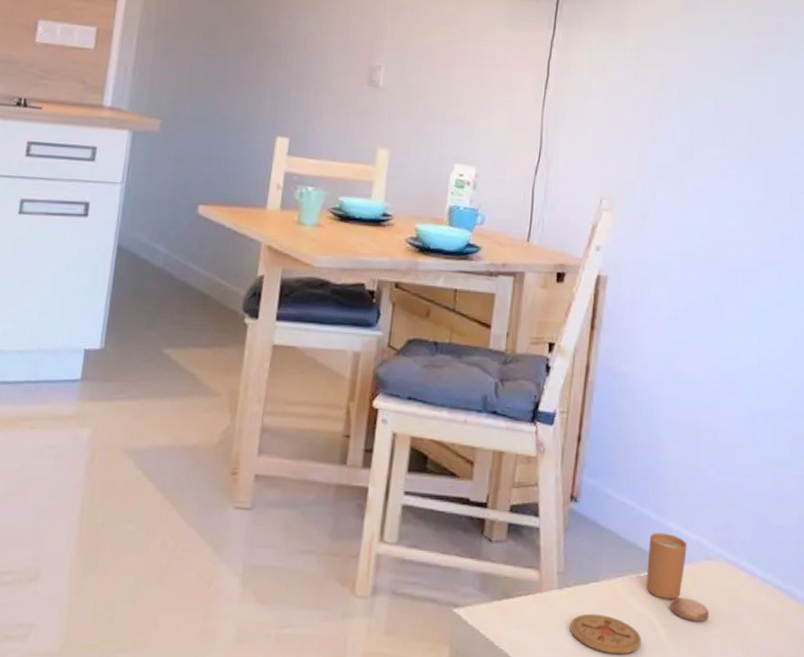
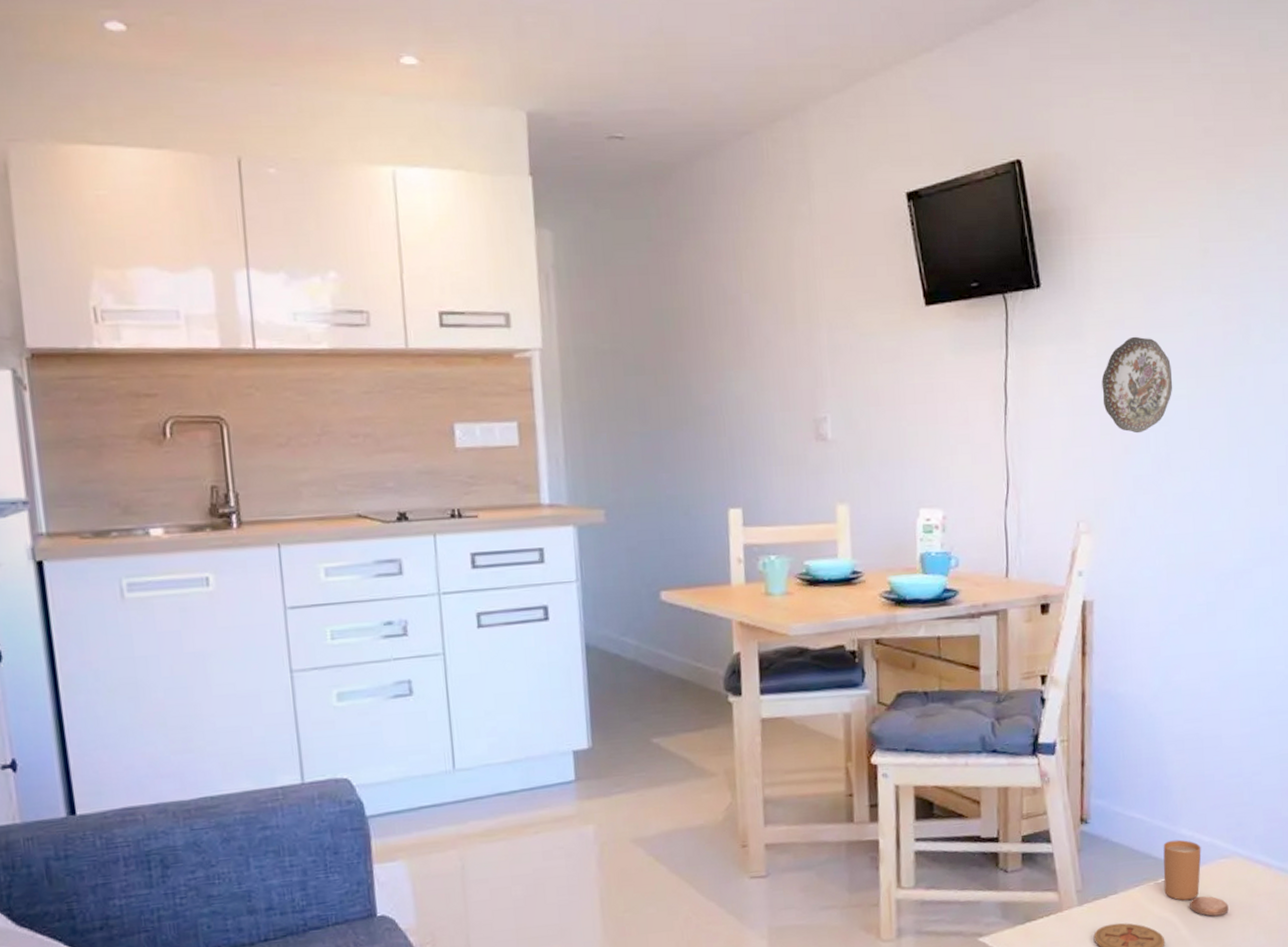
decorative plate: none [636,36,703,125] -> present [1101,336,1173,434]

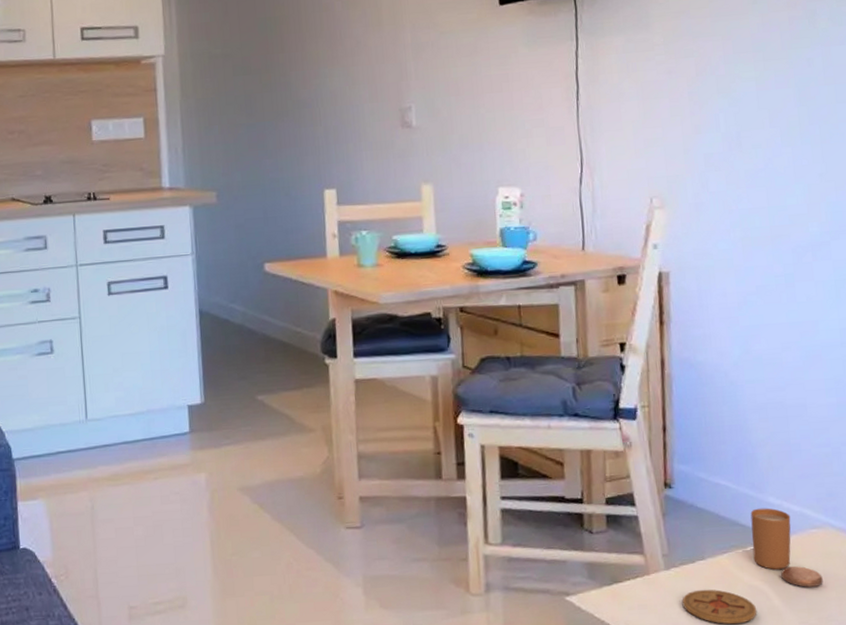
decorative plate: present [1101,336,1173,434] -> none [669,24,741,114]

